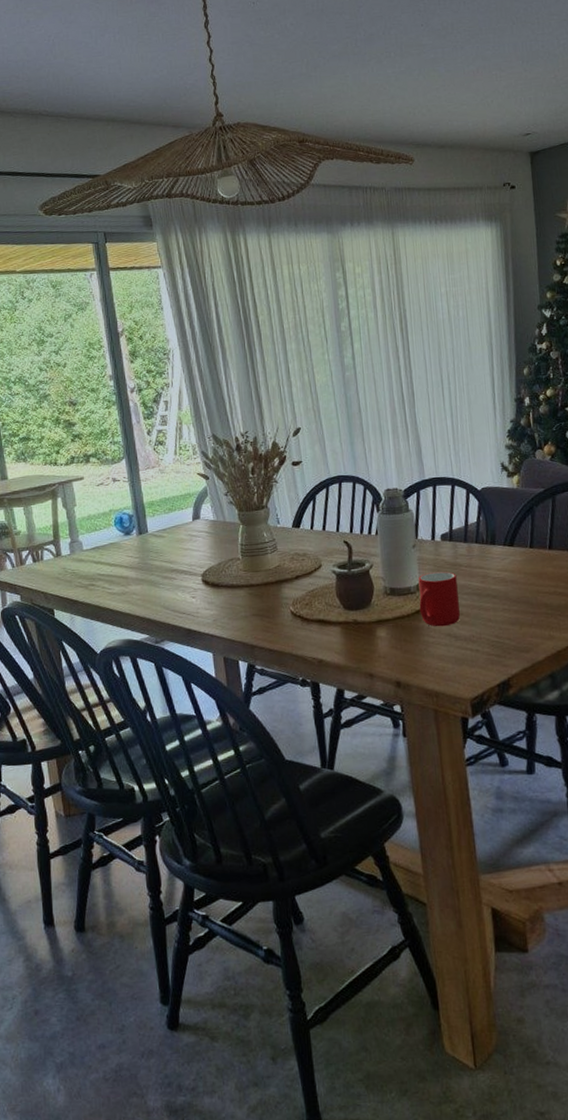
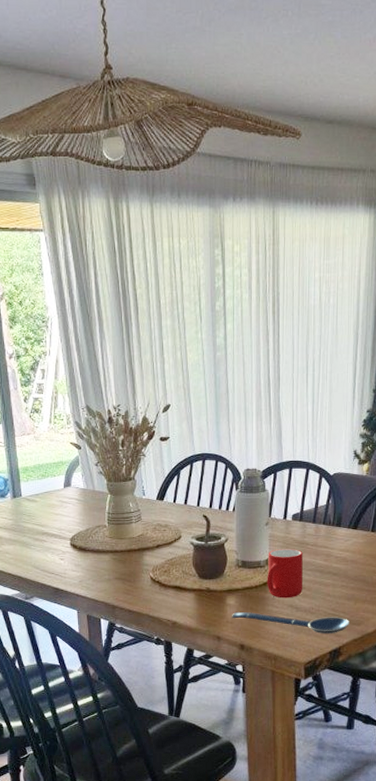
spoon: none [383,644,517,664] -> present [231,611,349,633]

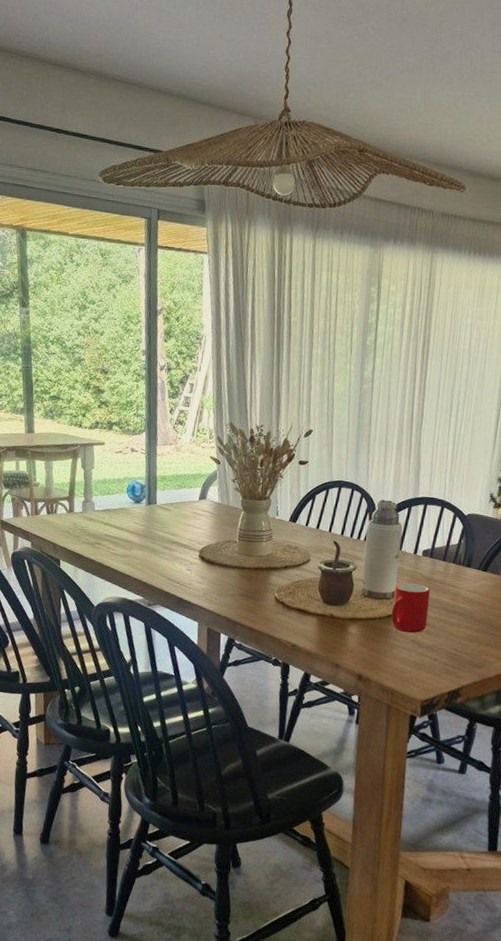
spoon: present [231,611,349,633] -> none [351,640,471,674]

